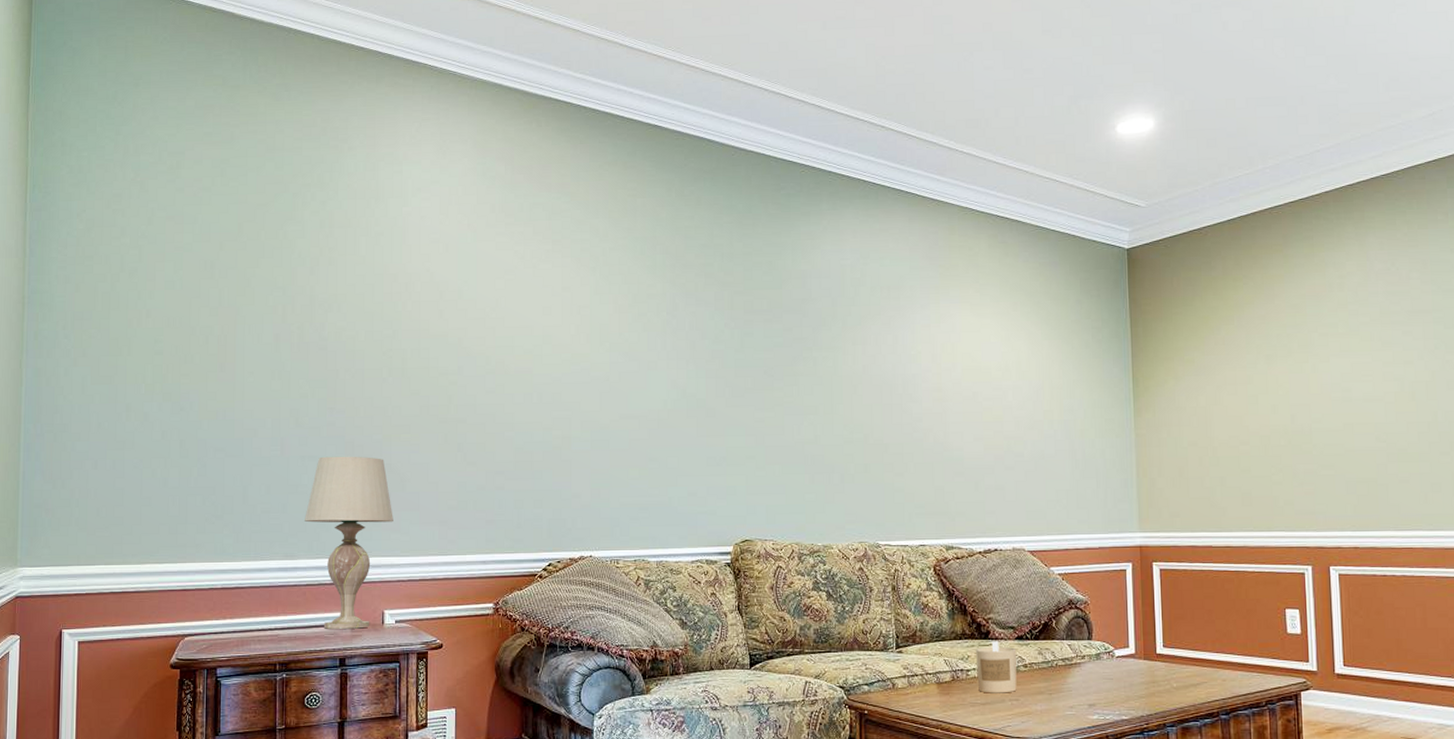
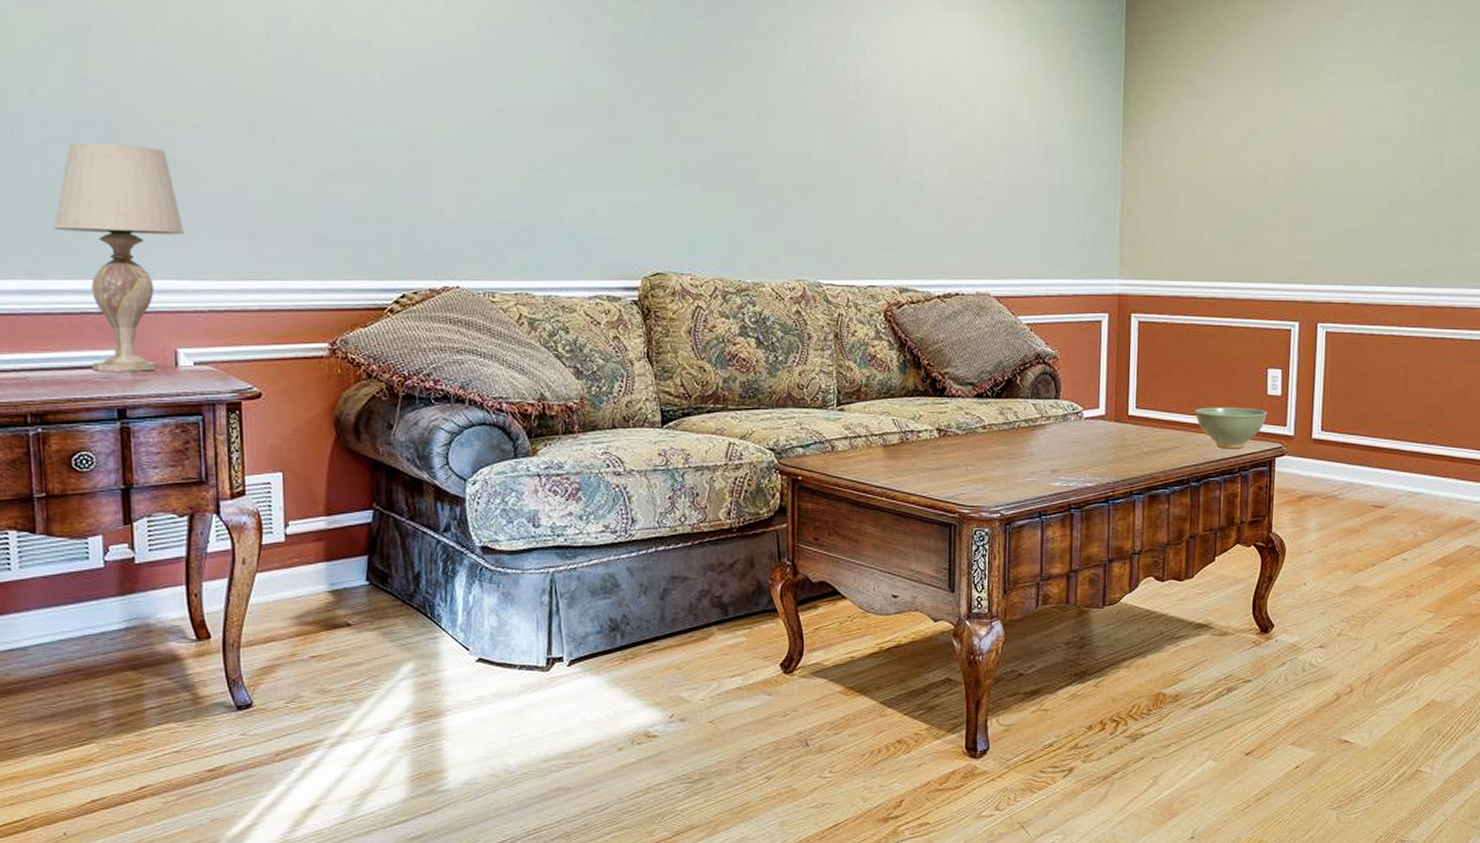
candle: present [975,641,1017,693] -> none [928,399,974,458]
bowl: none [1219,645,1289,684] -> present [1195,407,1267,449]

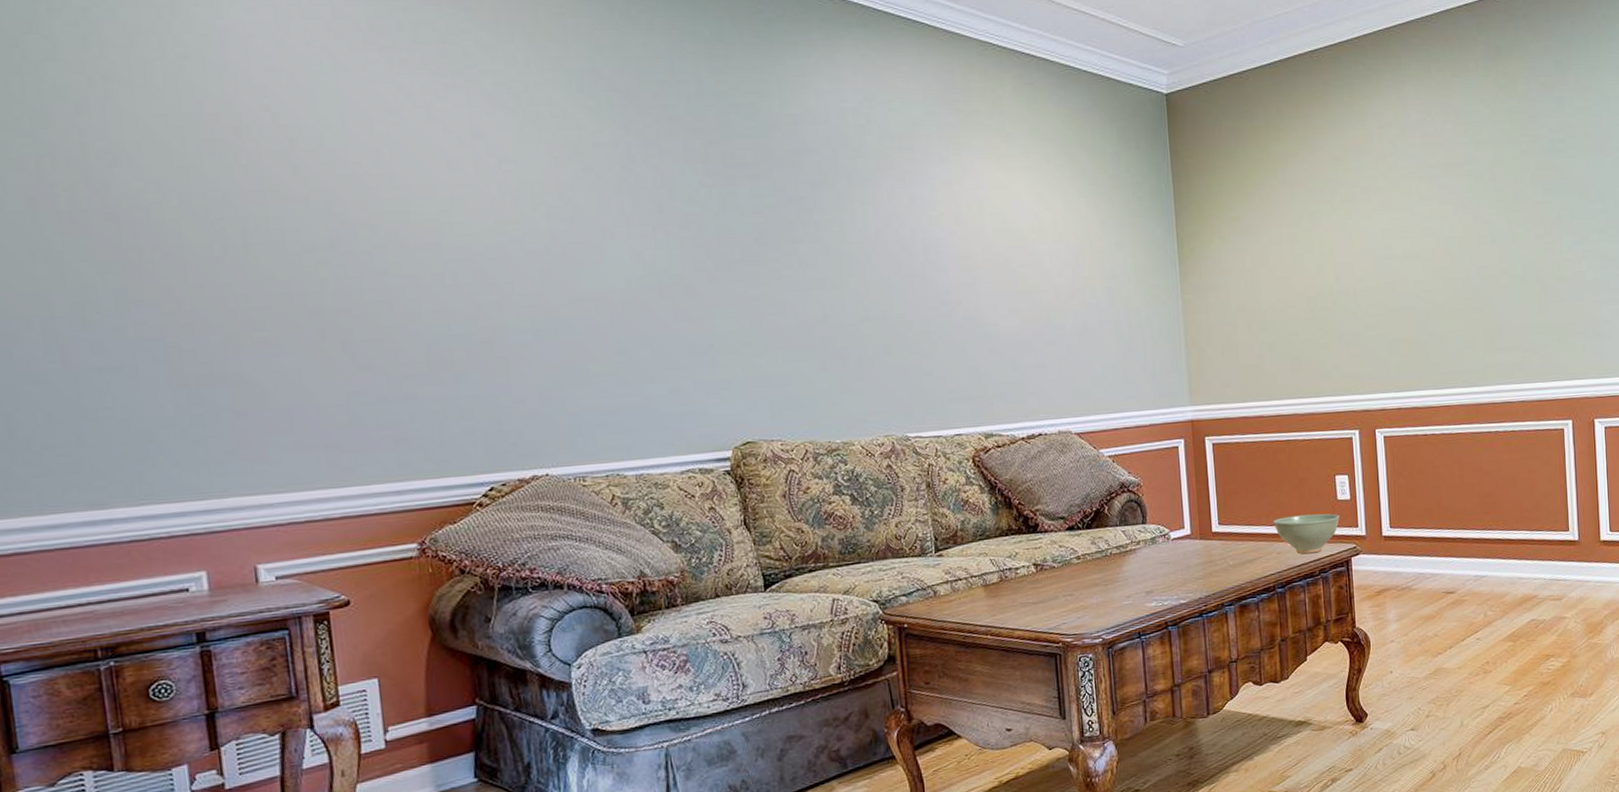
table lamp: present [54,142,184,372] -> none [114,365,256,597]

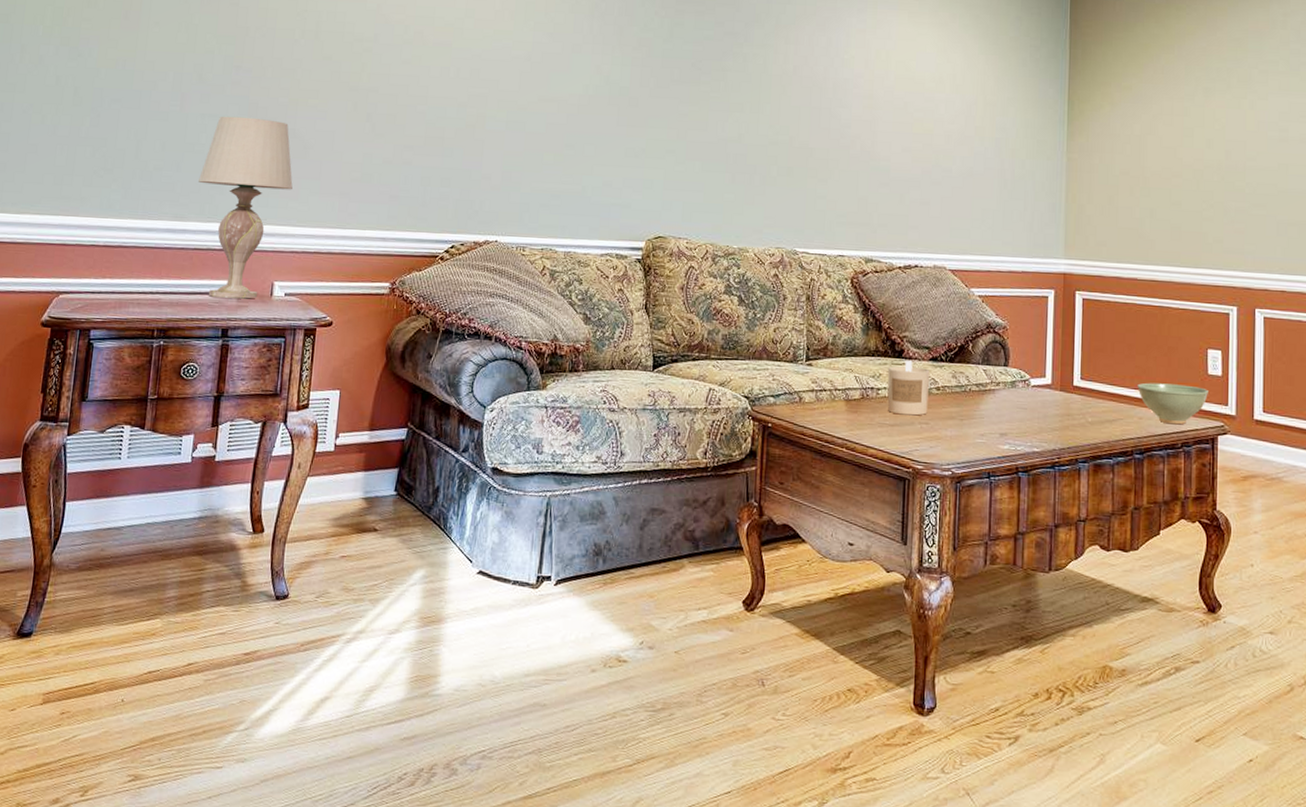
table lamp: none [114,365,256,597] -> present [199,116,293,299]
candle: none [1023,534,1071,592] -> present [887,360,929,416]

